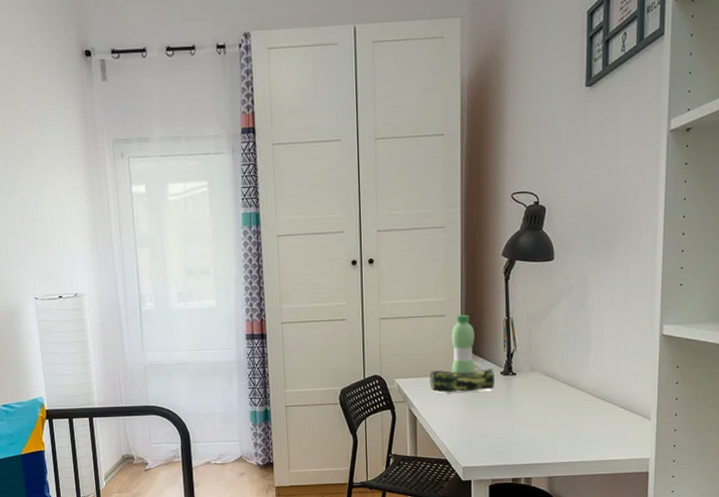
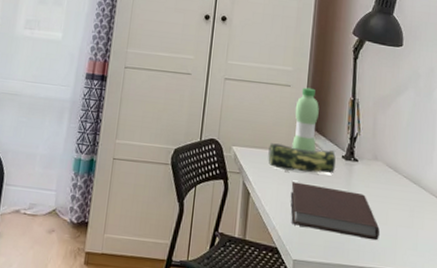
notebook: none [454,401,540,441] -> present [290,181,380,241]

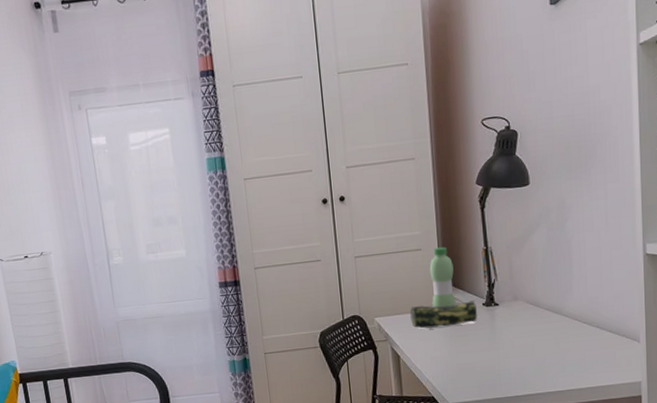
notebook: present [290,181,380,241] -> none [437,333,528,374]

